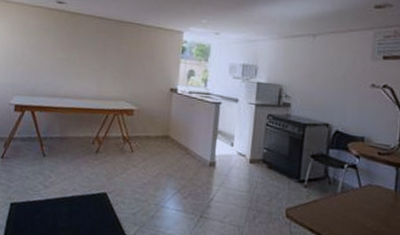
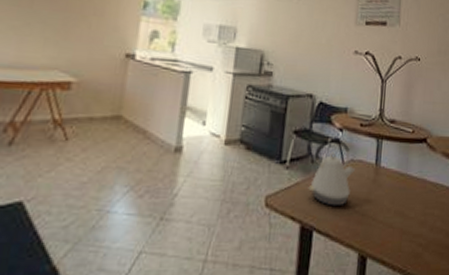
kettle: none [325,163,373,225] -> present [308,138,355,206]

